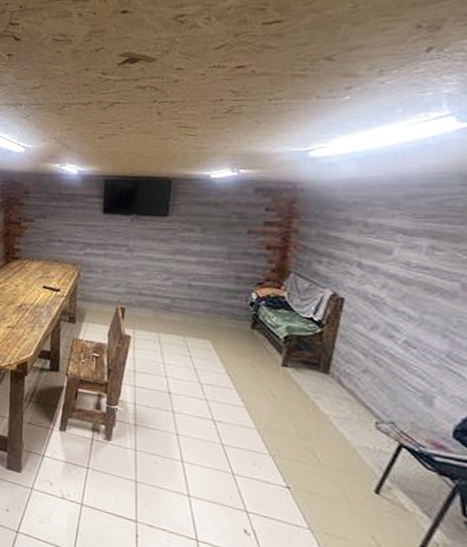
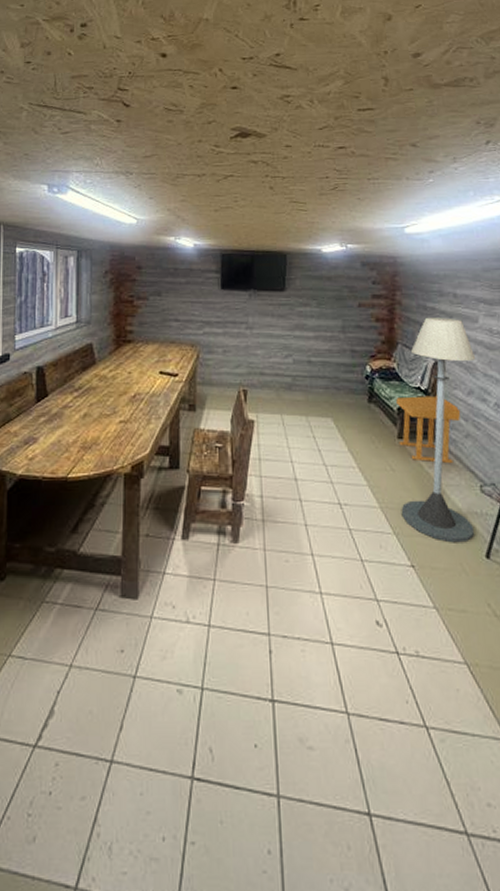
floor lamp: none [280,246,386,475] -> present [401,317,476,543]
side table: none [283,326,360,397] -> present [396,395,461,464]

